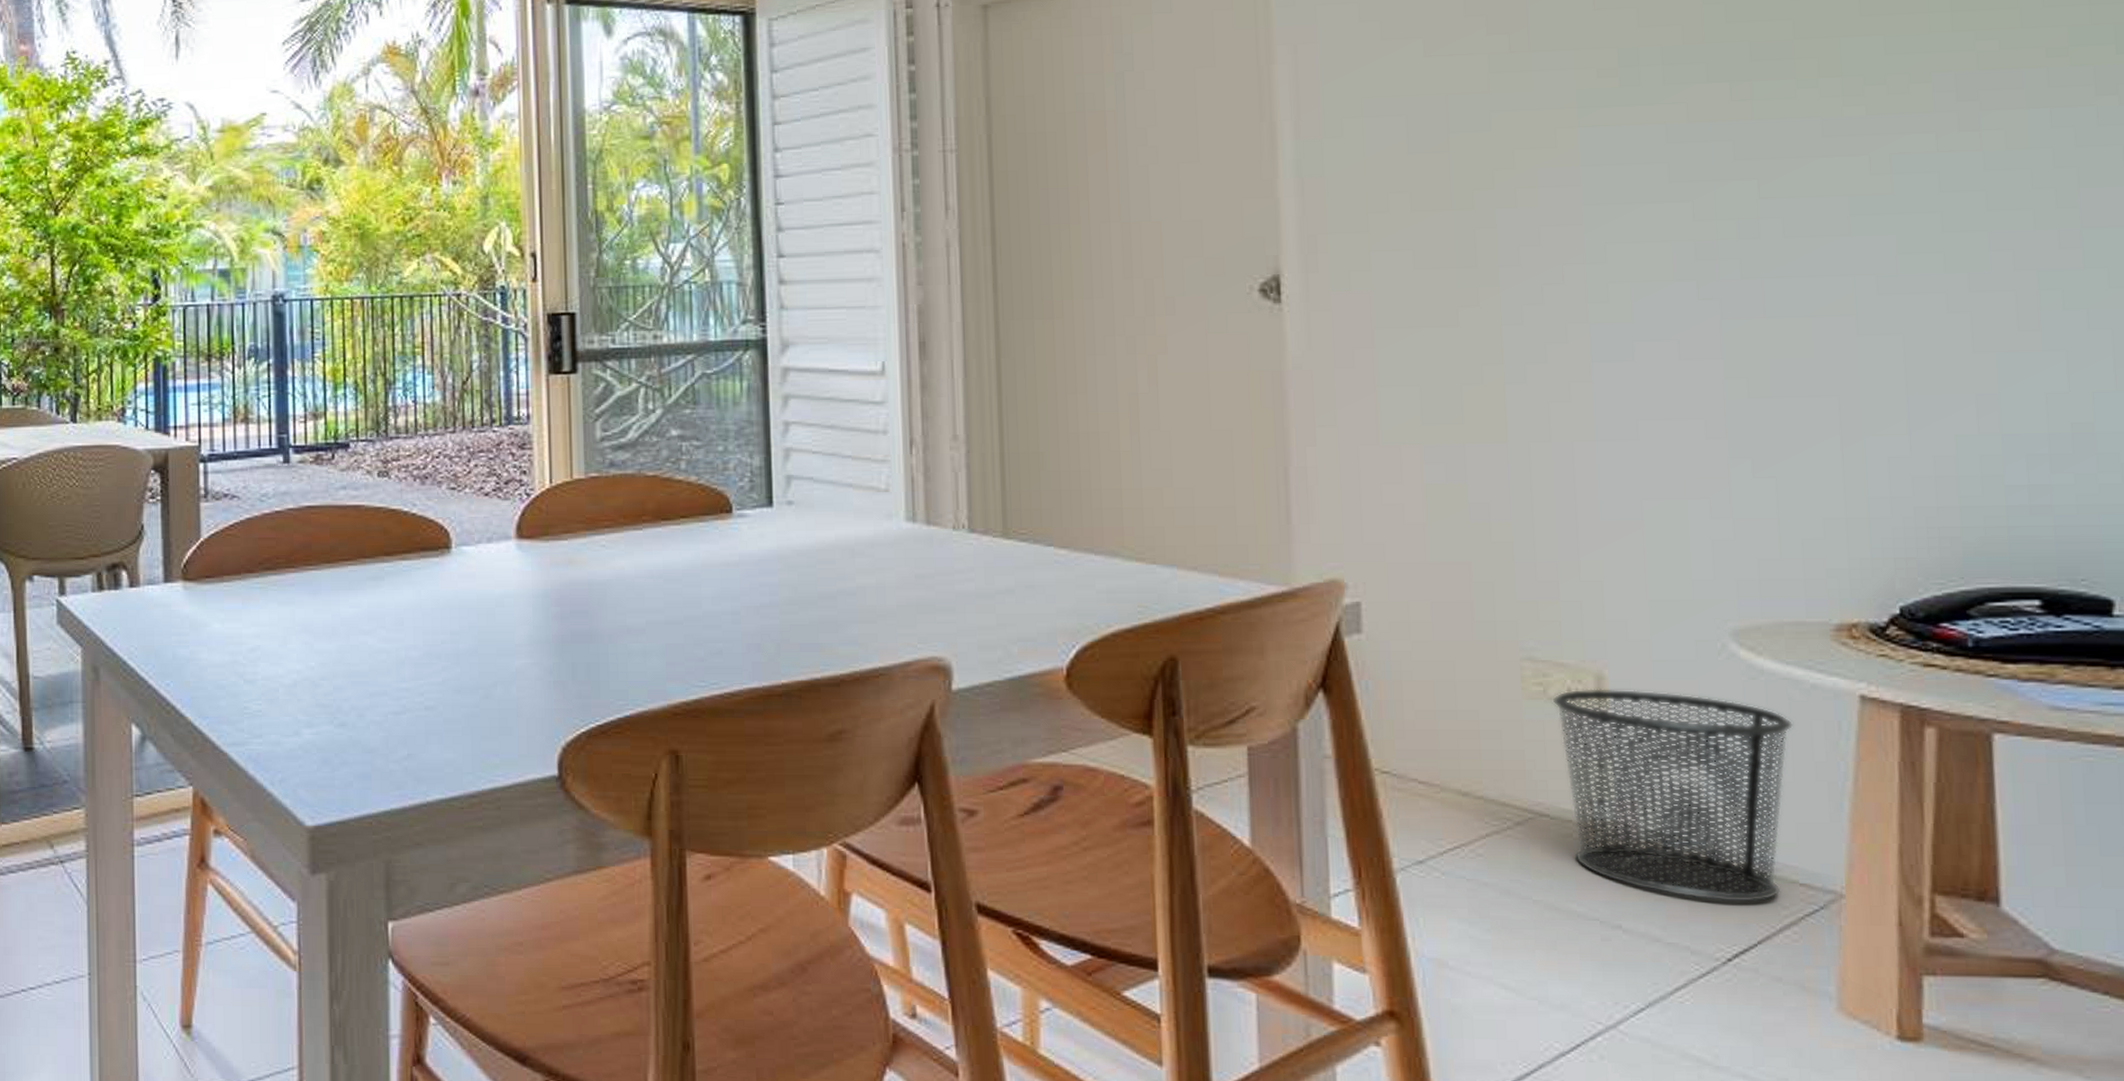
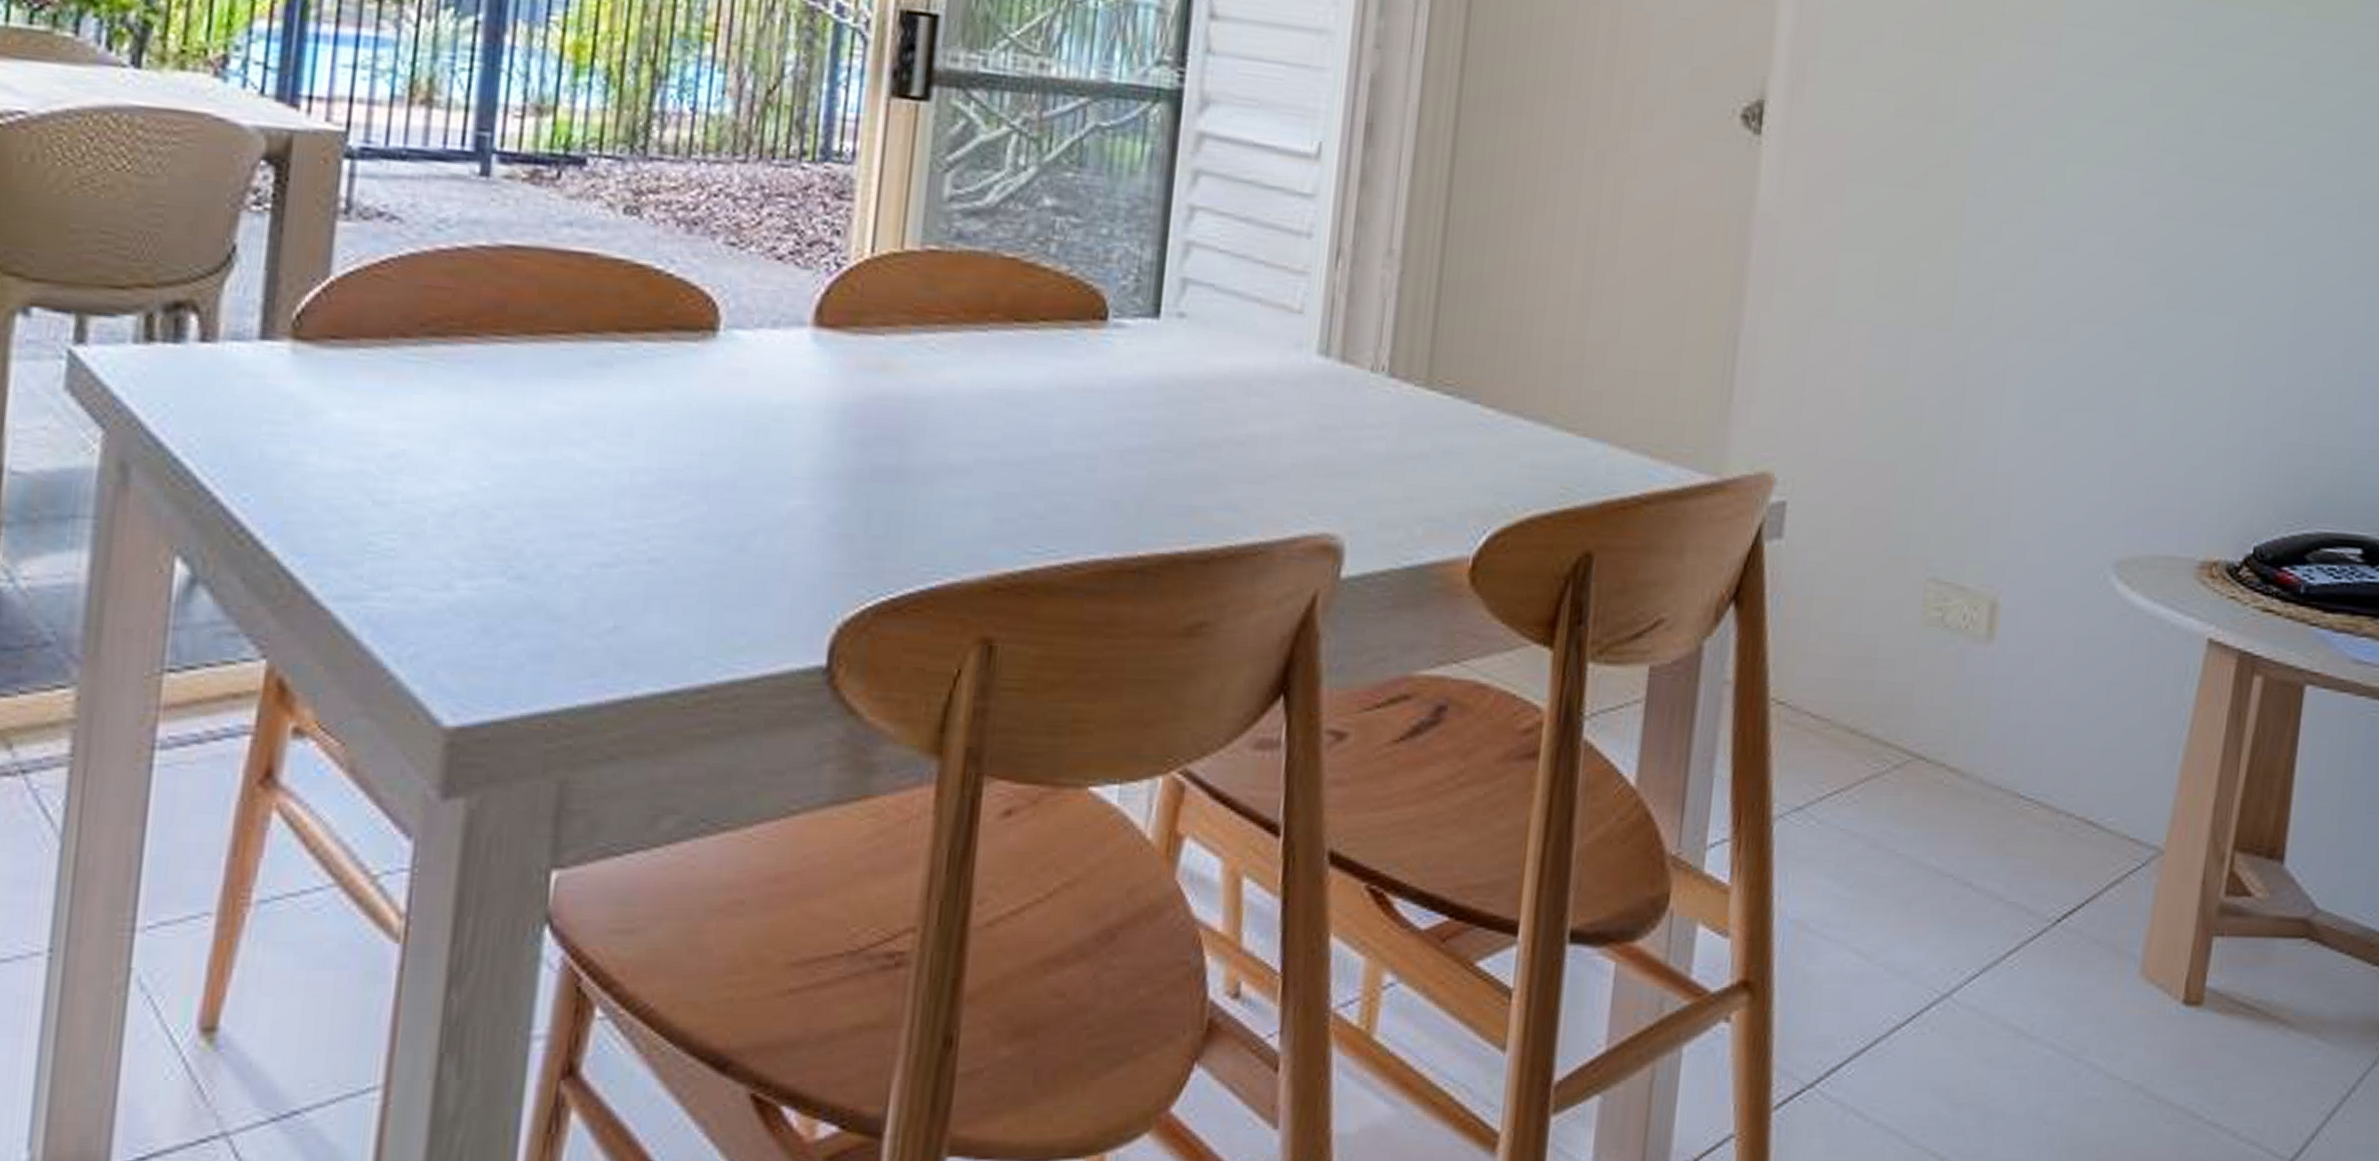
waste bin: present [1552,689,1794,903] -> none [1942,616,2151,859]

